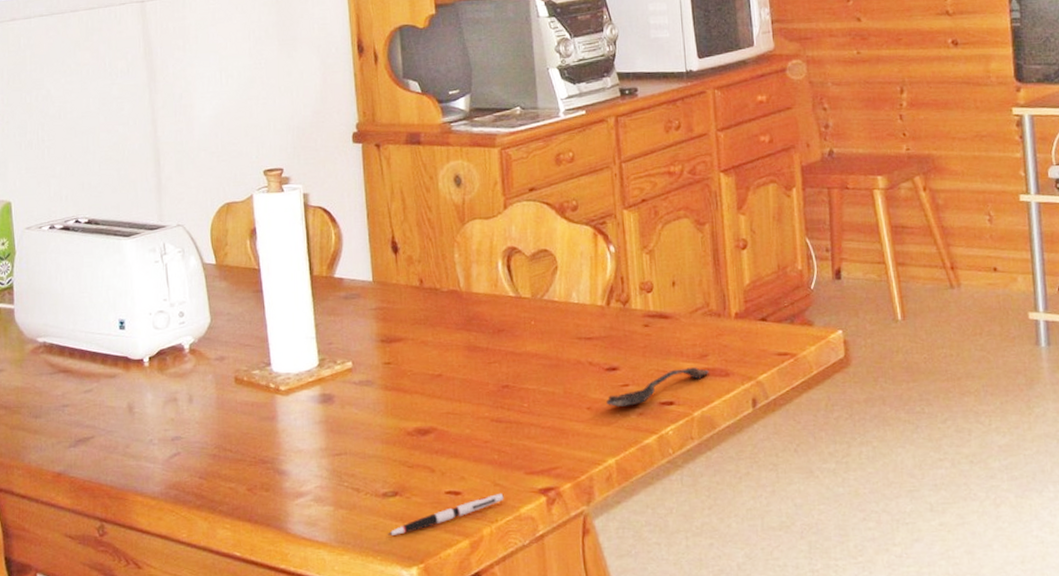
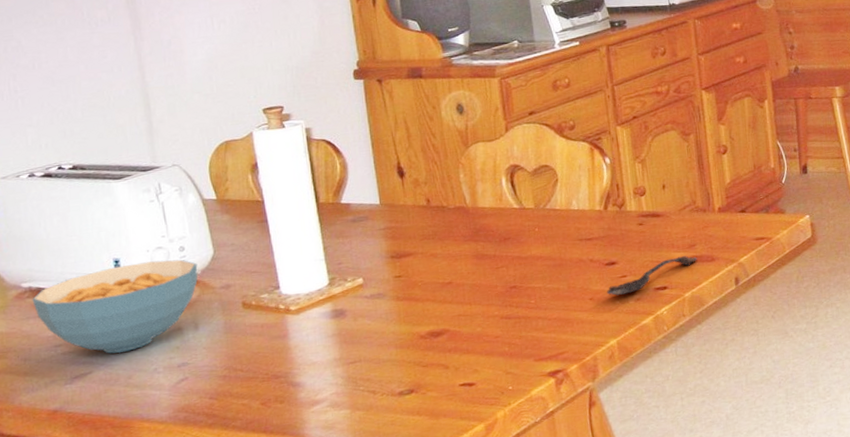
cereal bowl: none [45,325,195,419] -> present [32,259,198,354]
pen: present [387,493,504,535] -> none [404,379,516,429]

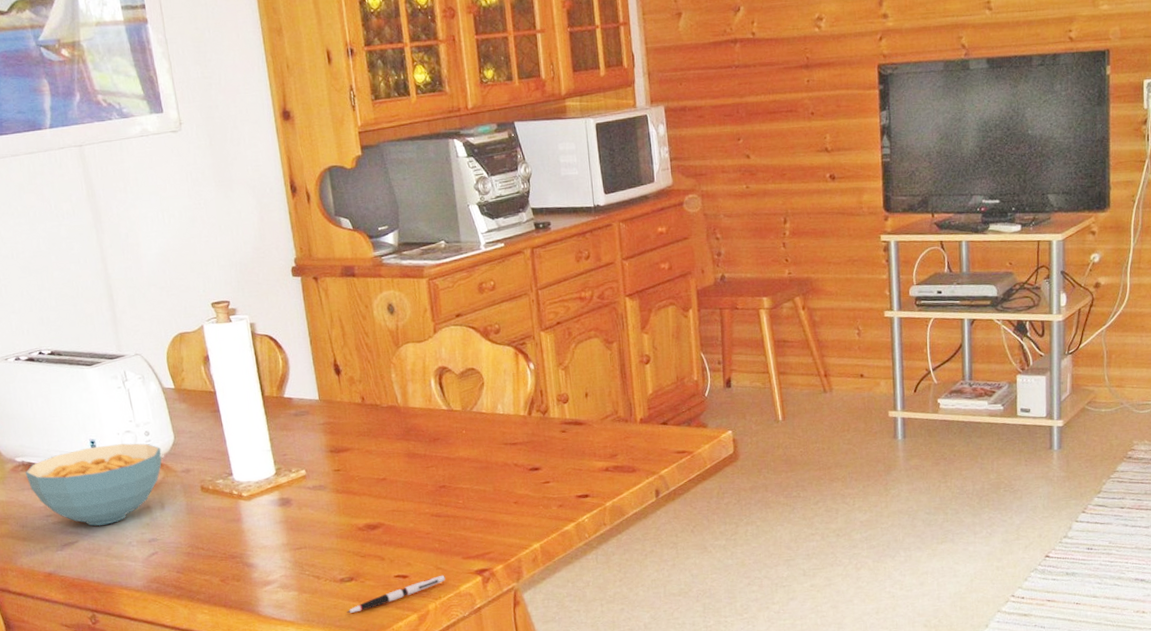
pen: none [404,379,516,429] -> present [346,575,446,613]
spoon: present [607,256,697,296] -> none [531,465,619,500]

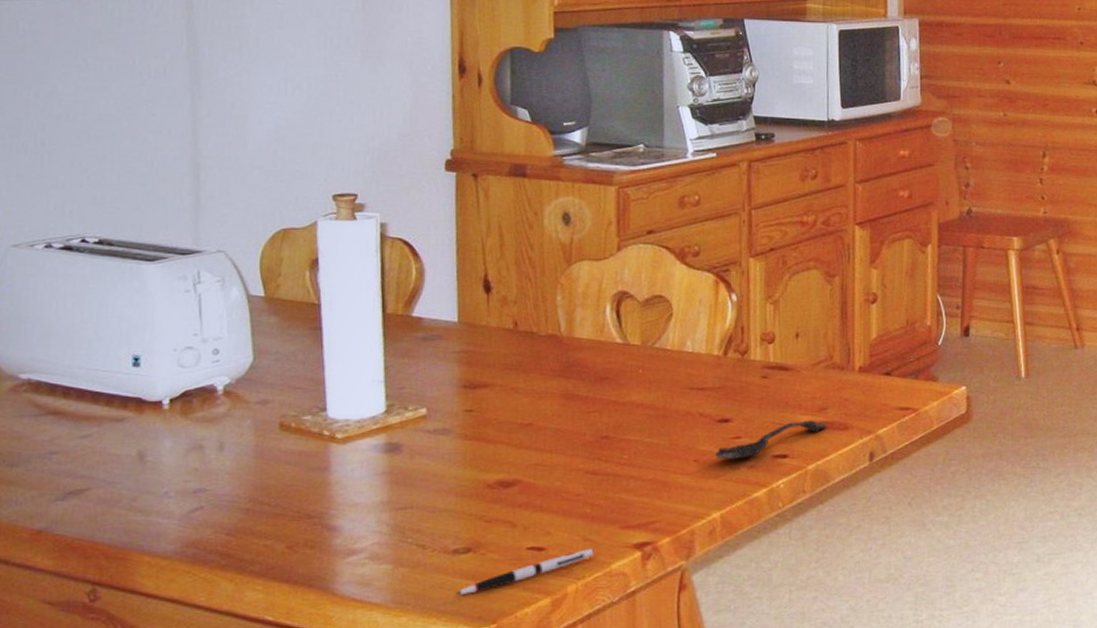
cereal bowl: present [25,443,162,526] -> none [29,363,232,469]
spoon: none [531,465,619,500] -> present [715,420,827,459]

